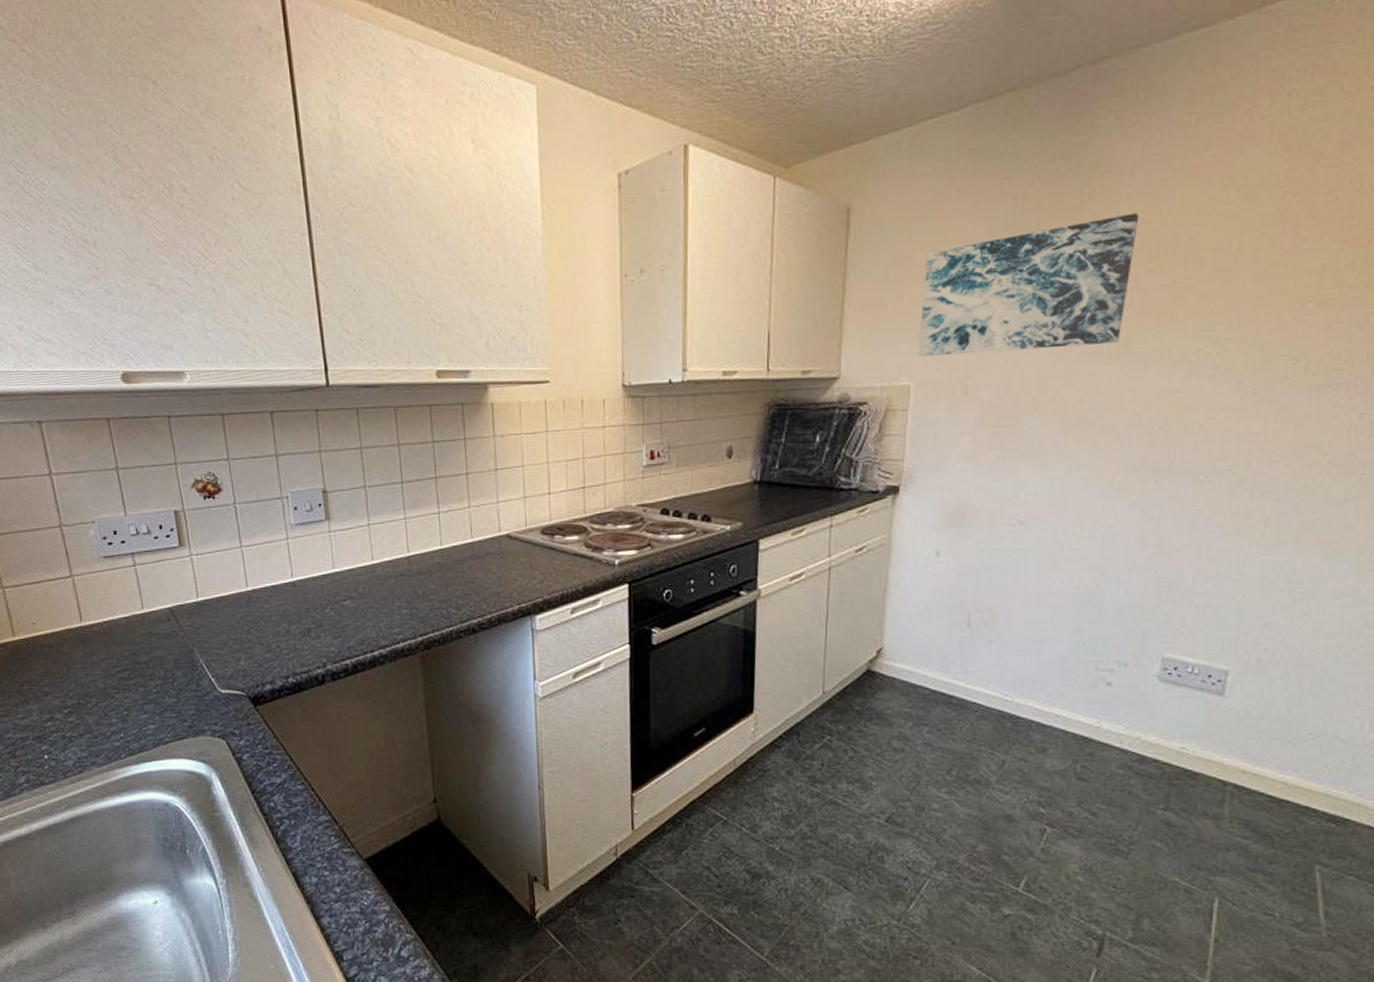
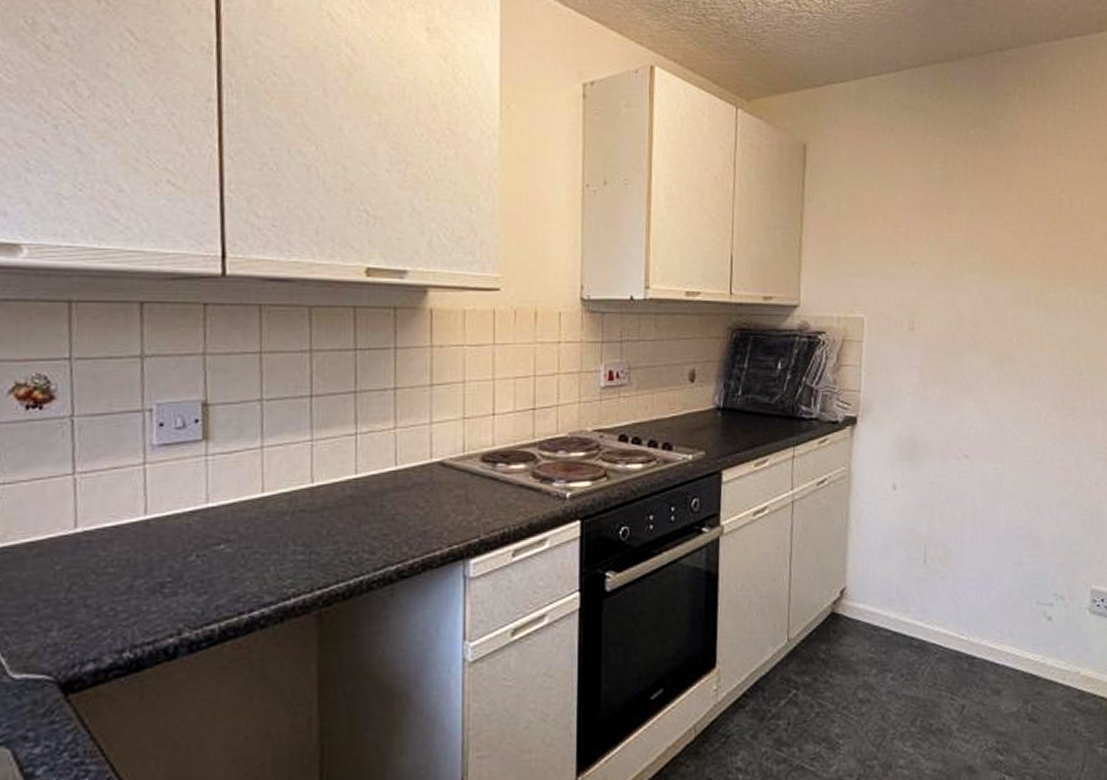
wall art: present [918,213,1139,356] -> none [869,179,1044,292]

